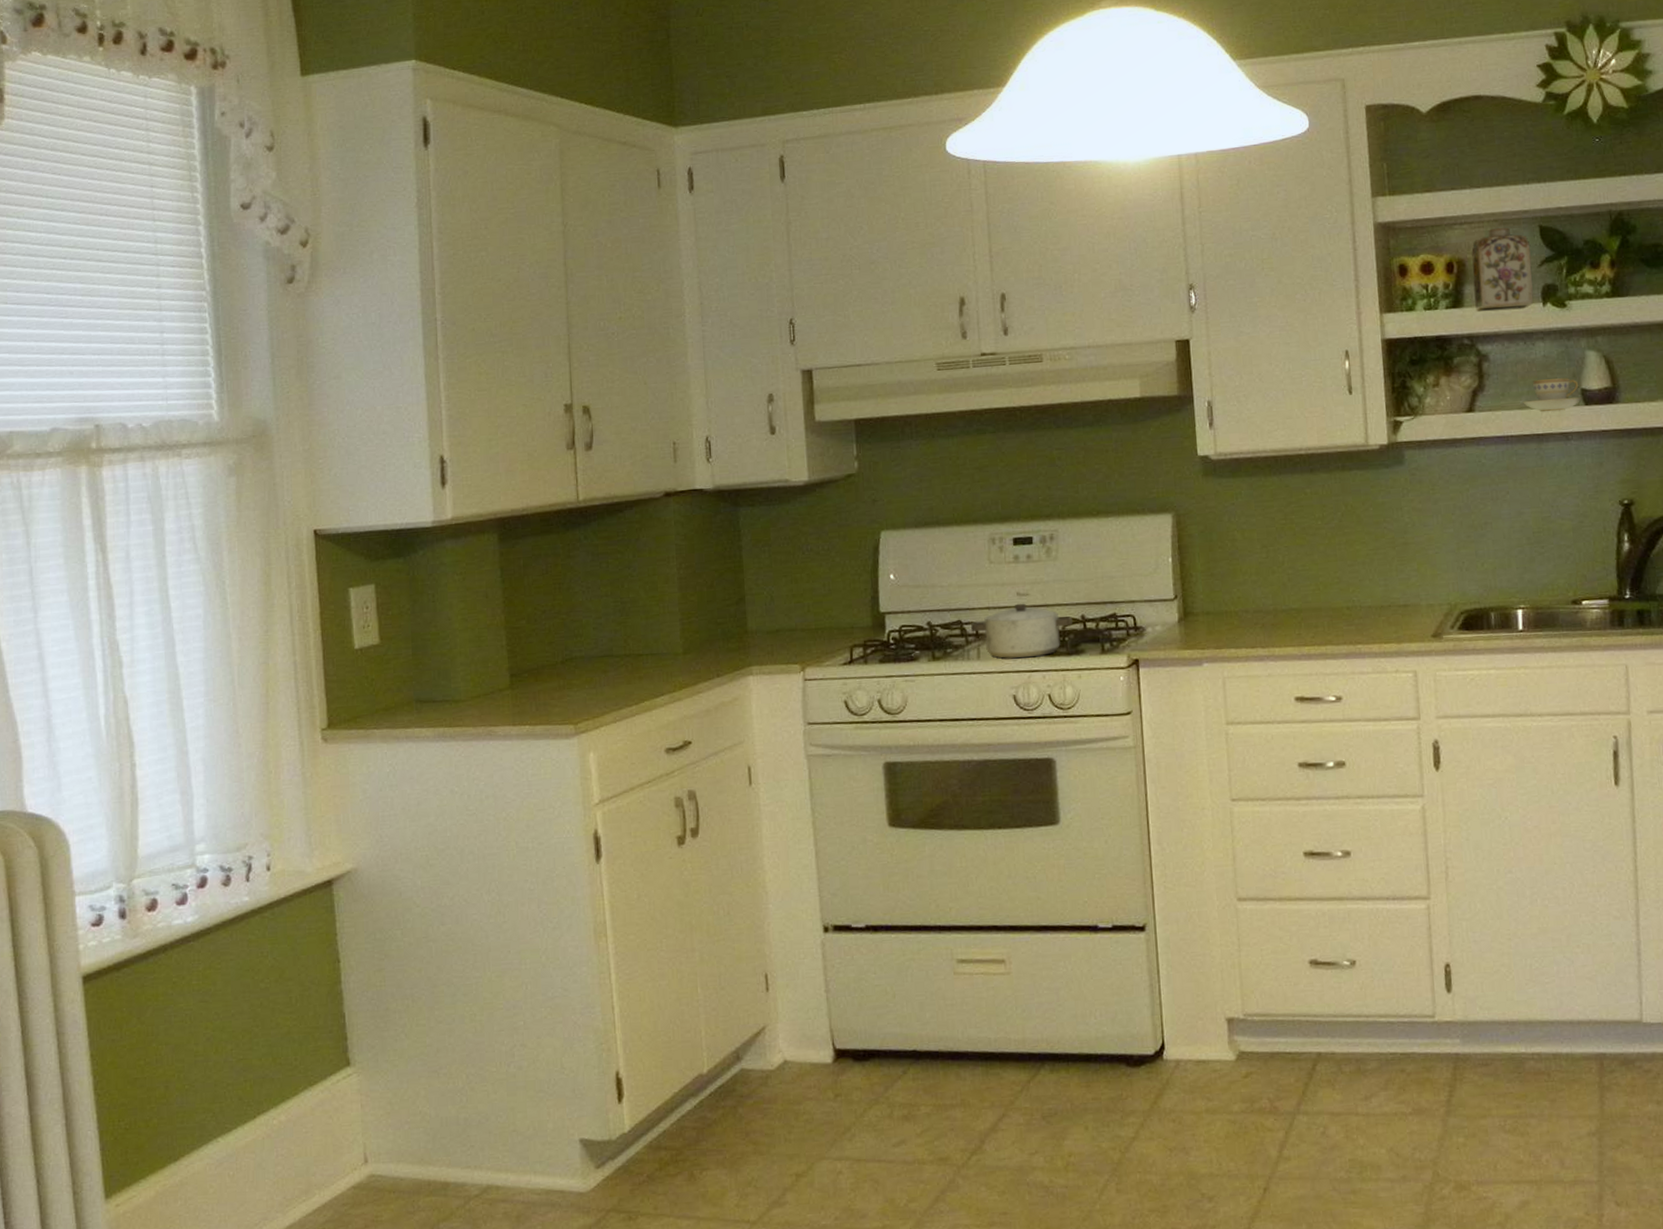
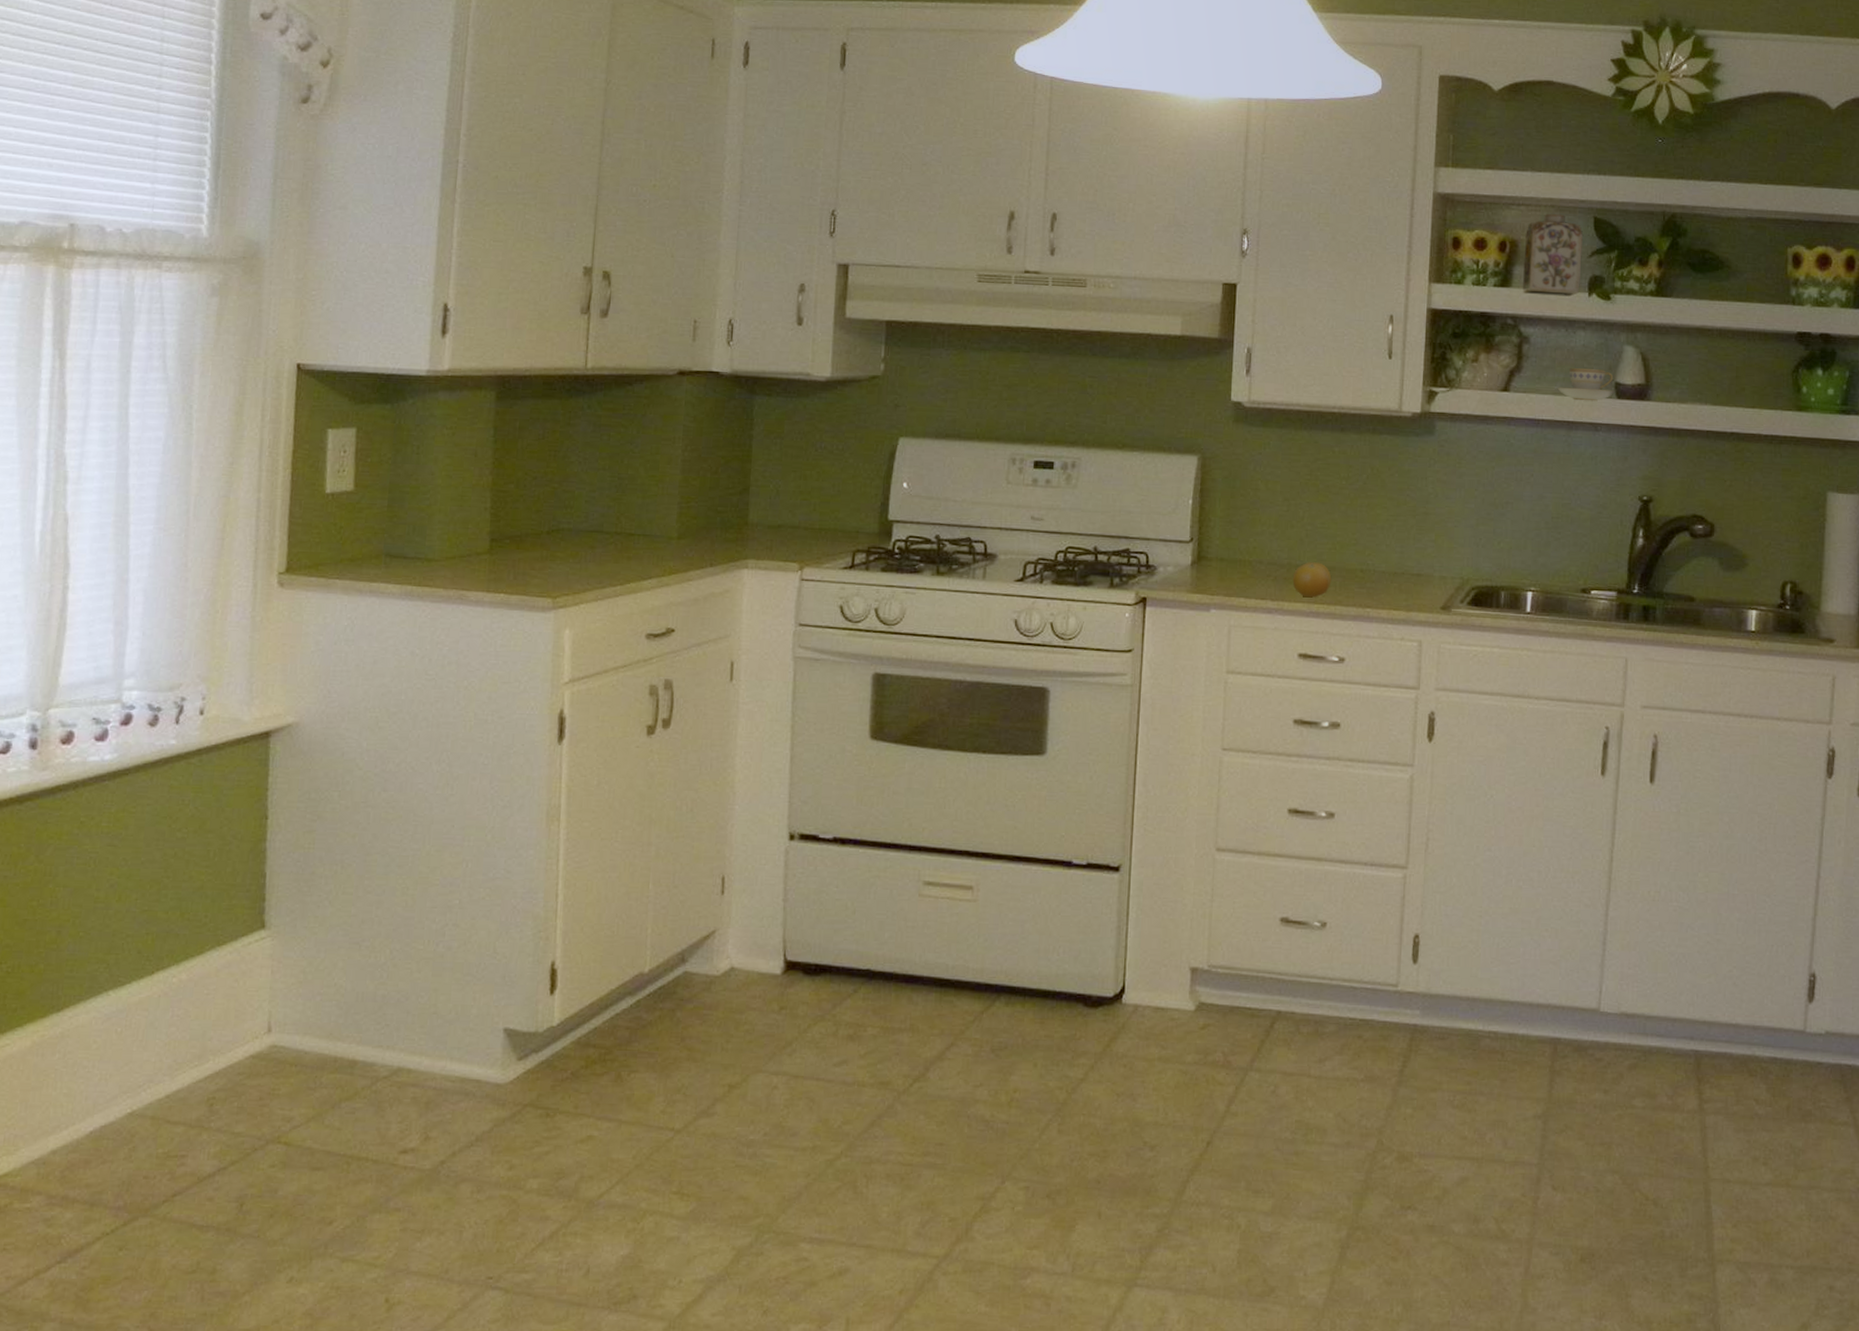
cooking pot: present [971,603,1072,659] -> none [980,527,1084,583]
fruit: none [1280,604,1319,641] -> present [1292,562,1332,598]

